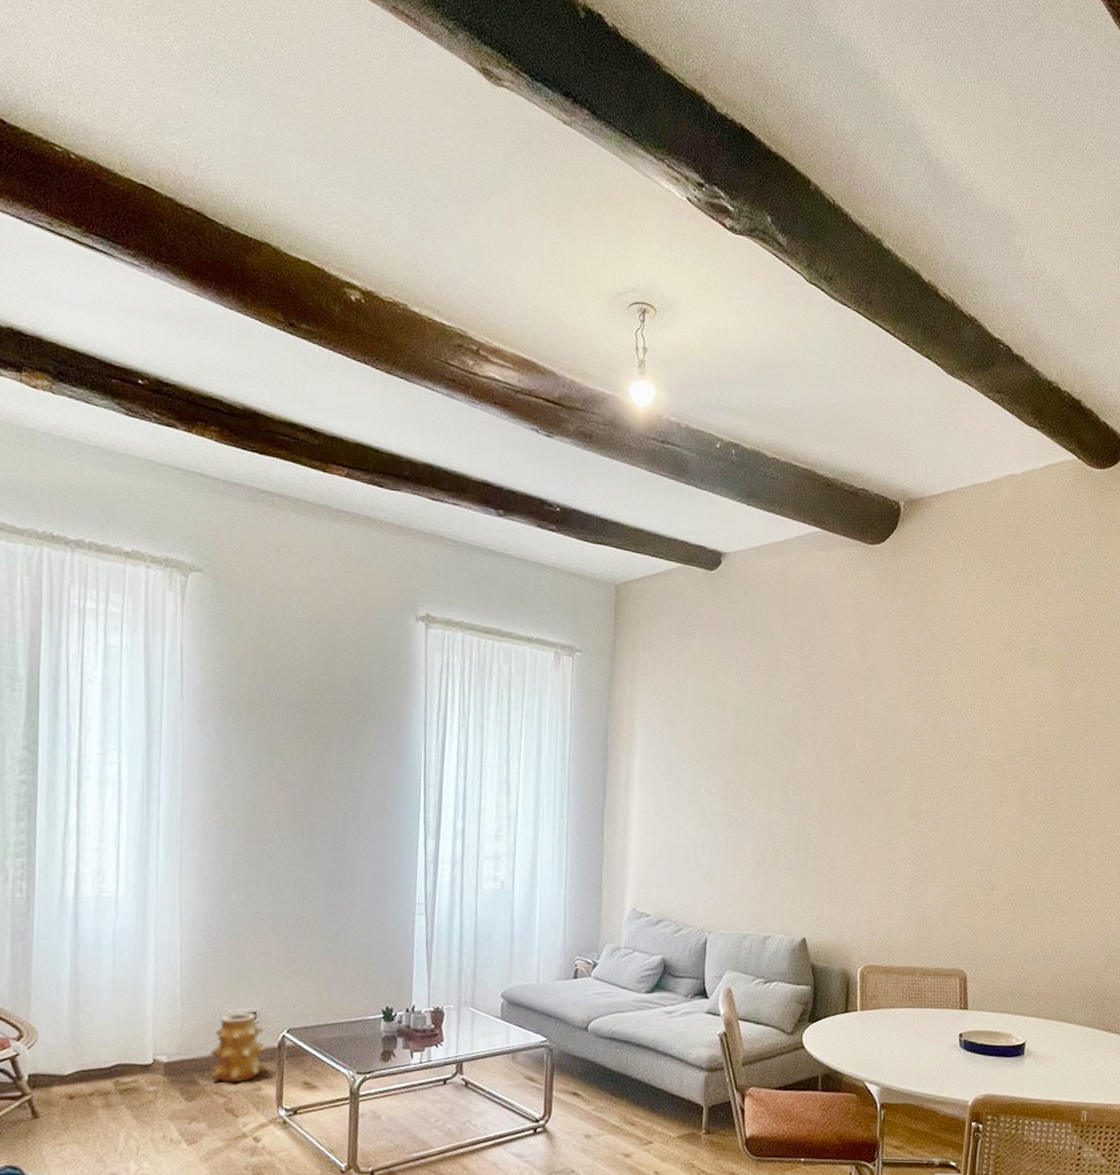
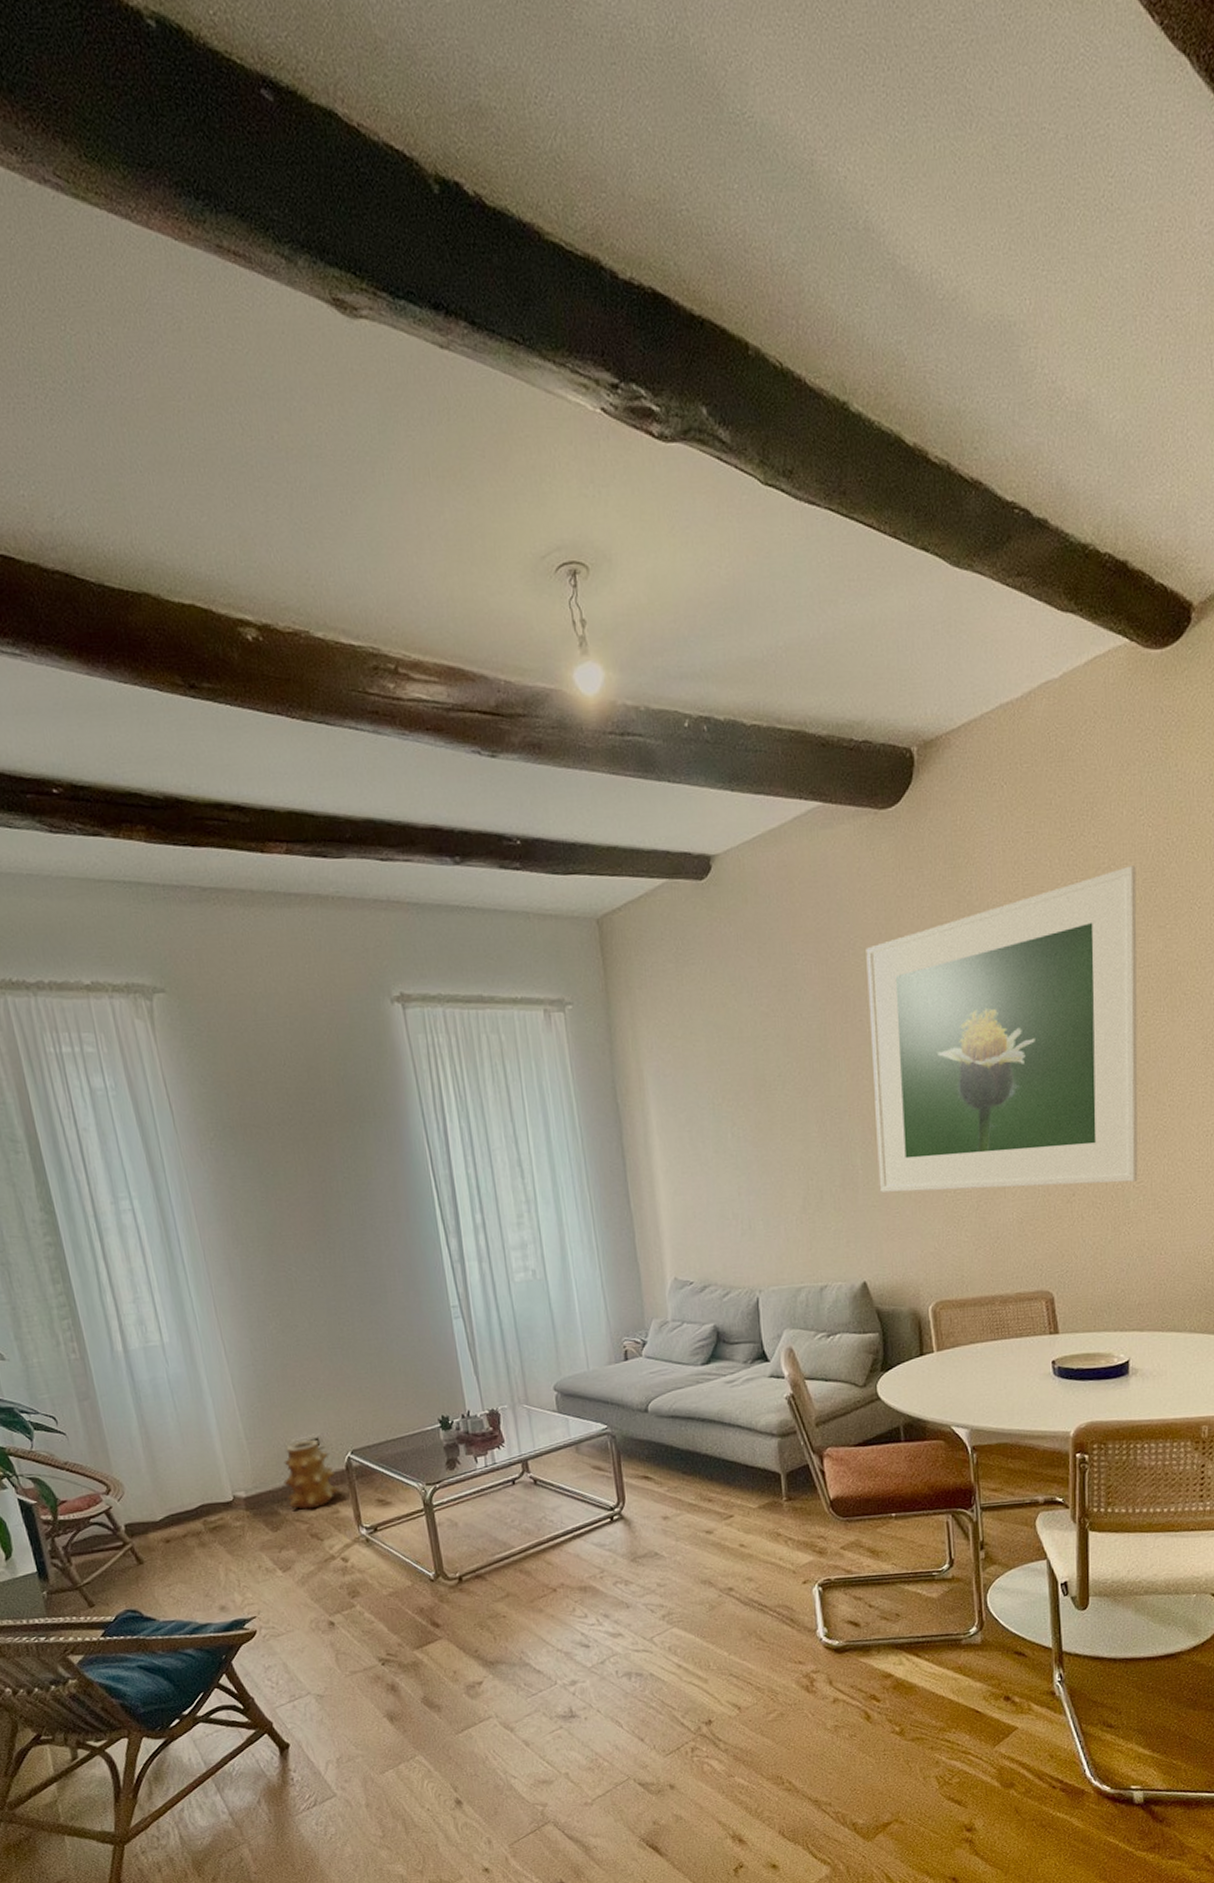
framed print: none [828,627,1068,886] -> present [866,866,1138,1193]

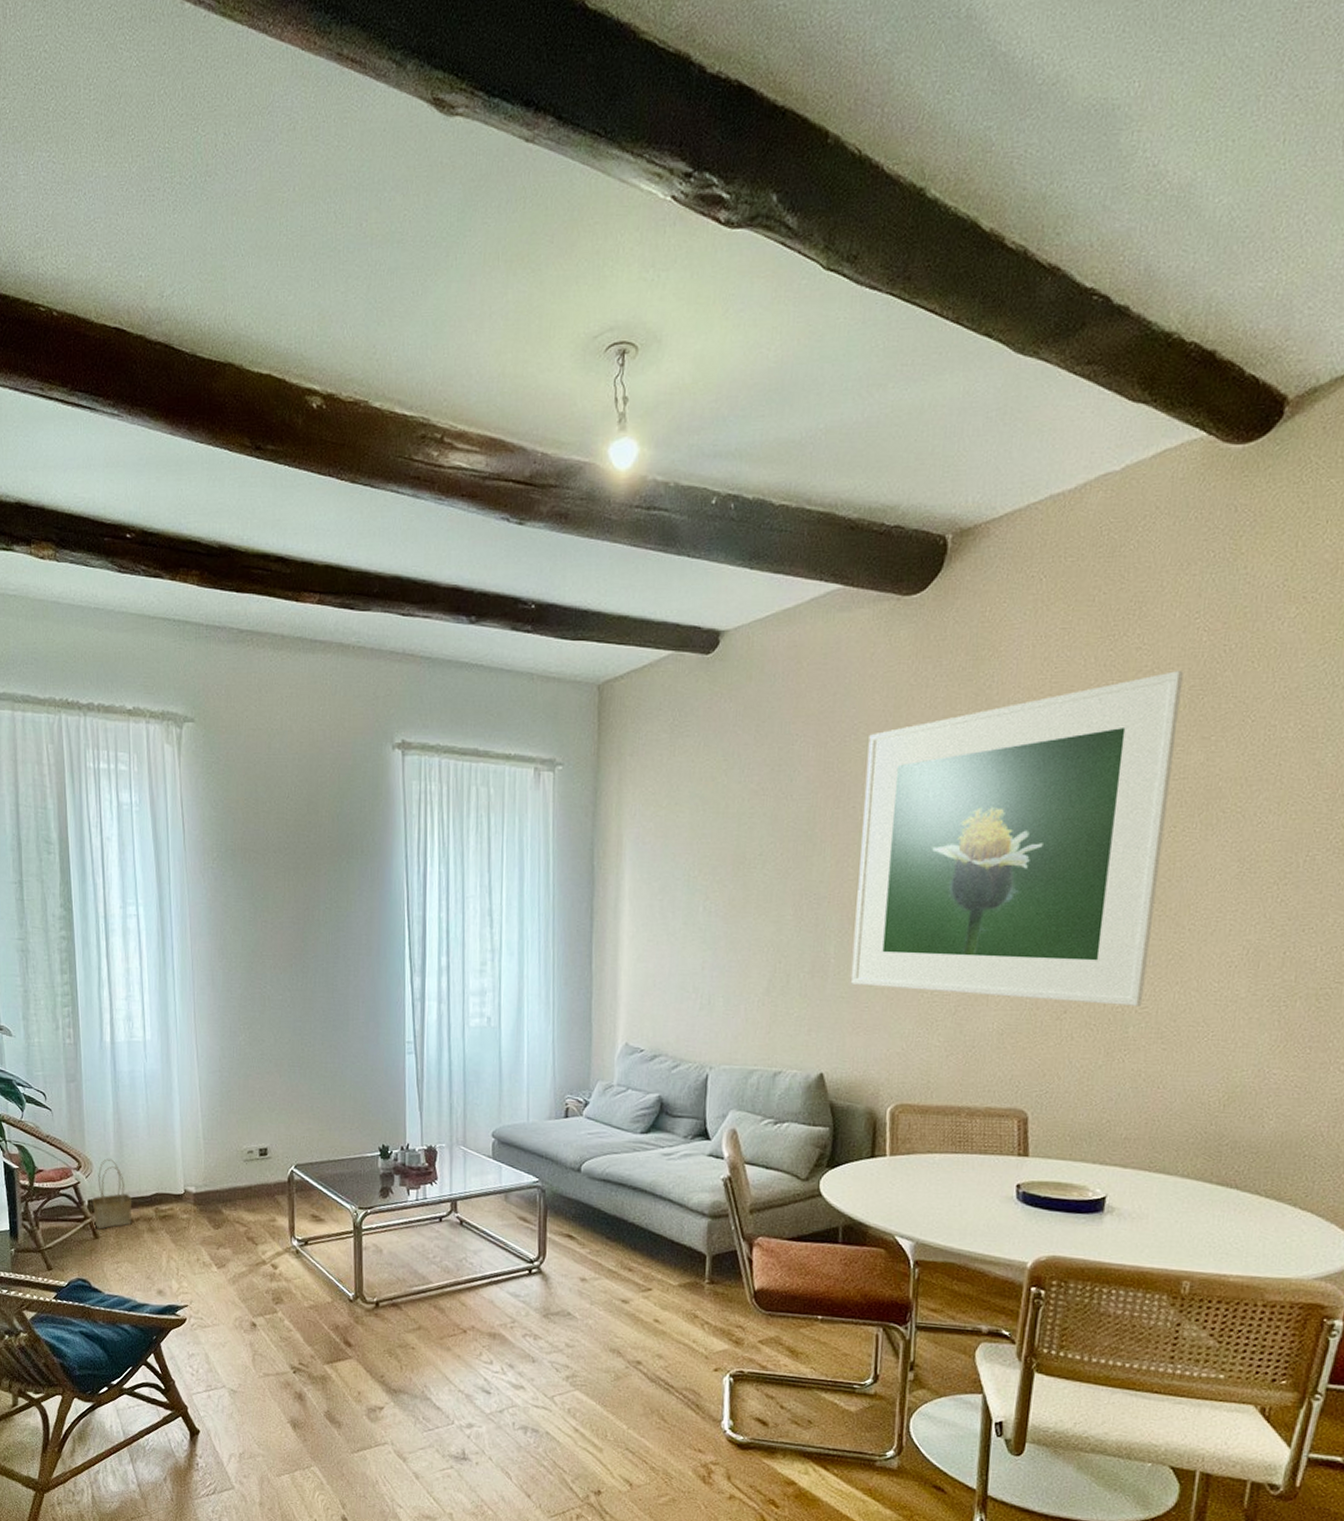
basket: none [129,1476,178,1554] -> present [92,1158,132,1230]
vase: present [283,1439,338,1510] -> none [230,1148,278,1214]

